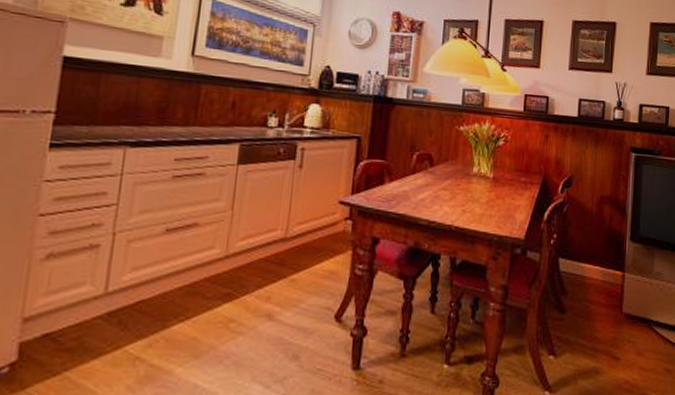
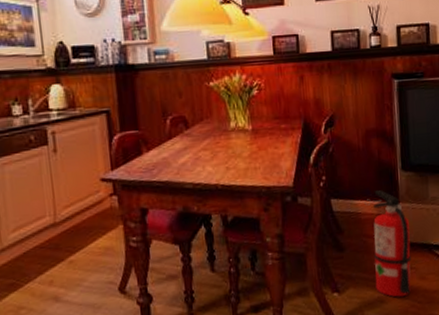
fire extinguisher: none [591,257,633,370] -> present [364,190,411,297]

